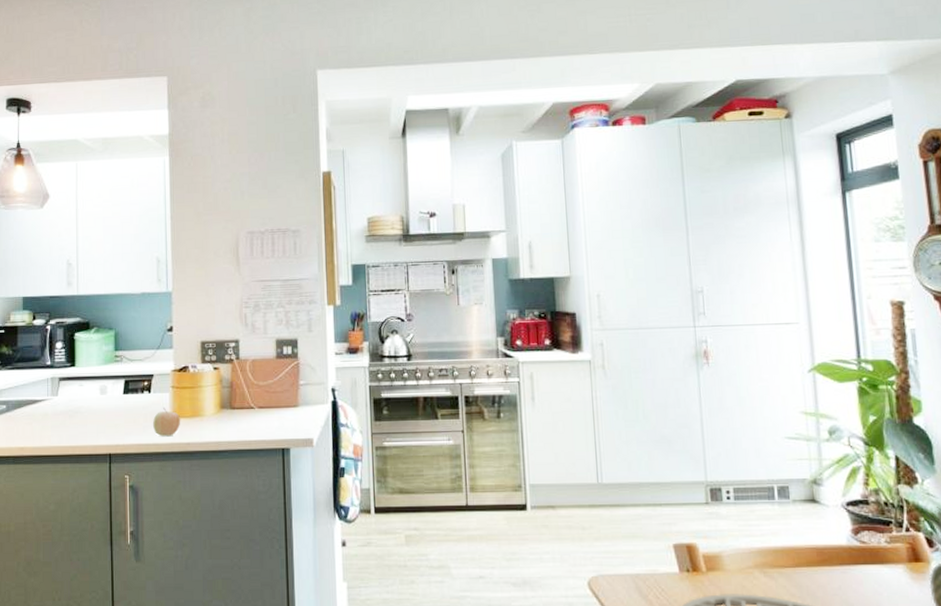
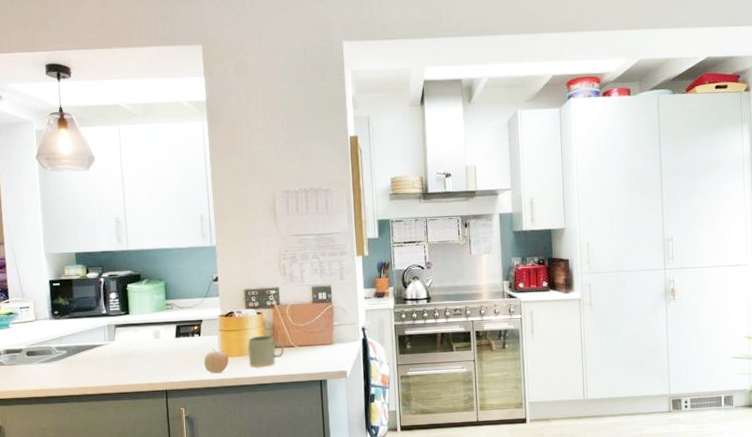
mug: none [202,394,244,431] -> present [247,335,285,367]

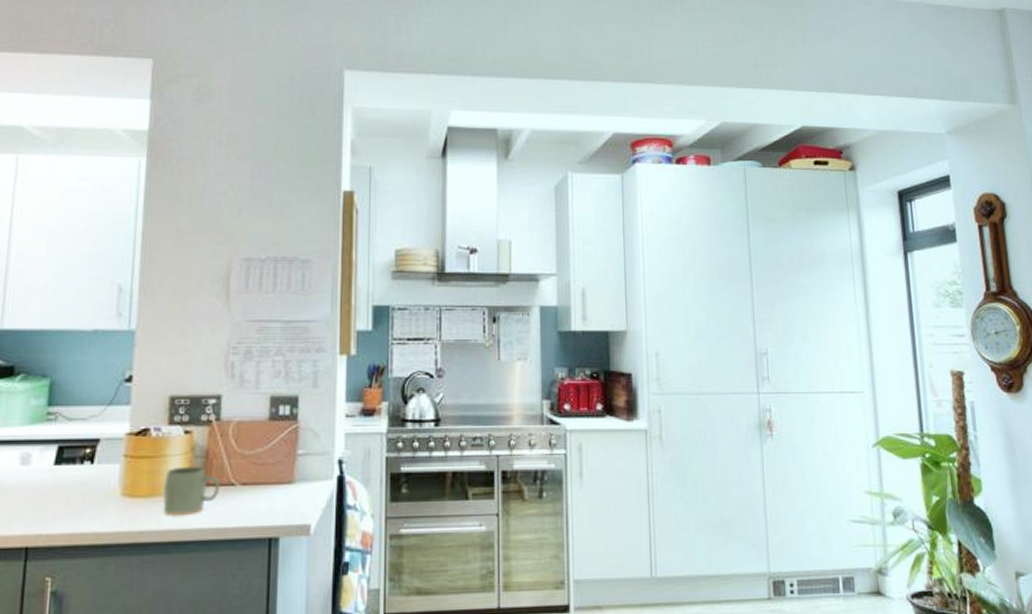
fruit: present [204,348,229,374] -> none [93,482,134,524]

